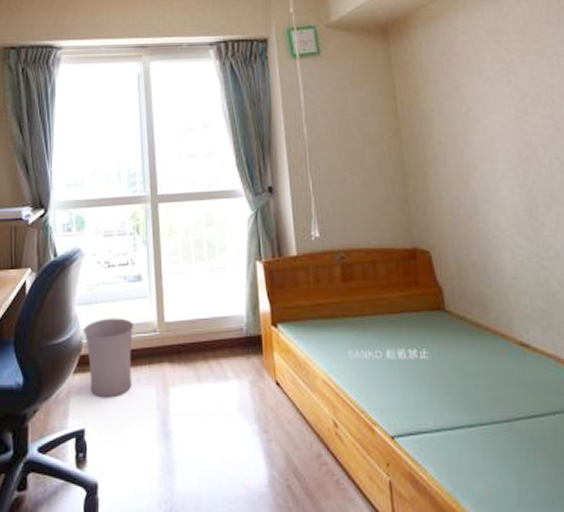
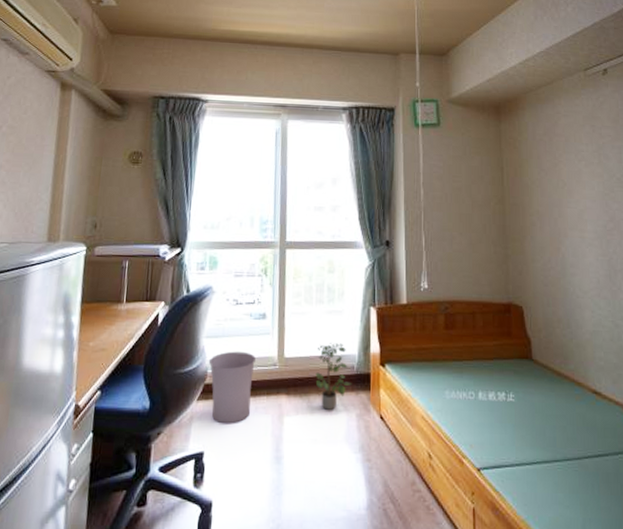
potted plant: none [200,303,242,378] -> present [315,343,353,410]

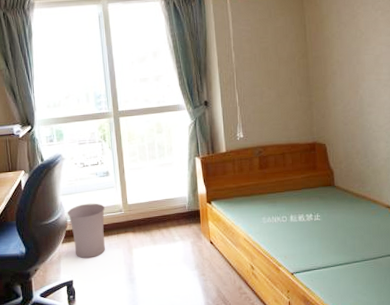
potted plant: present [315,343,353,410] -> none [154,189,186,241]

